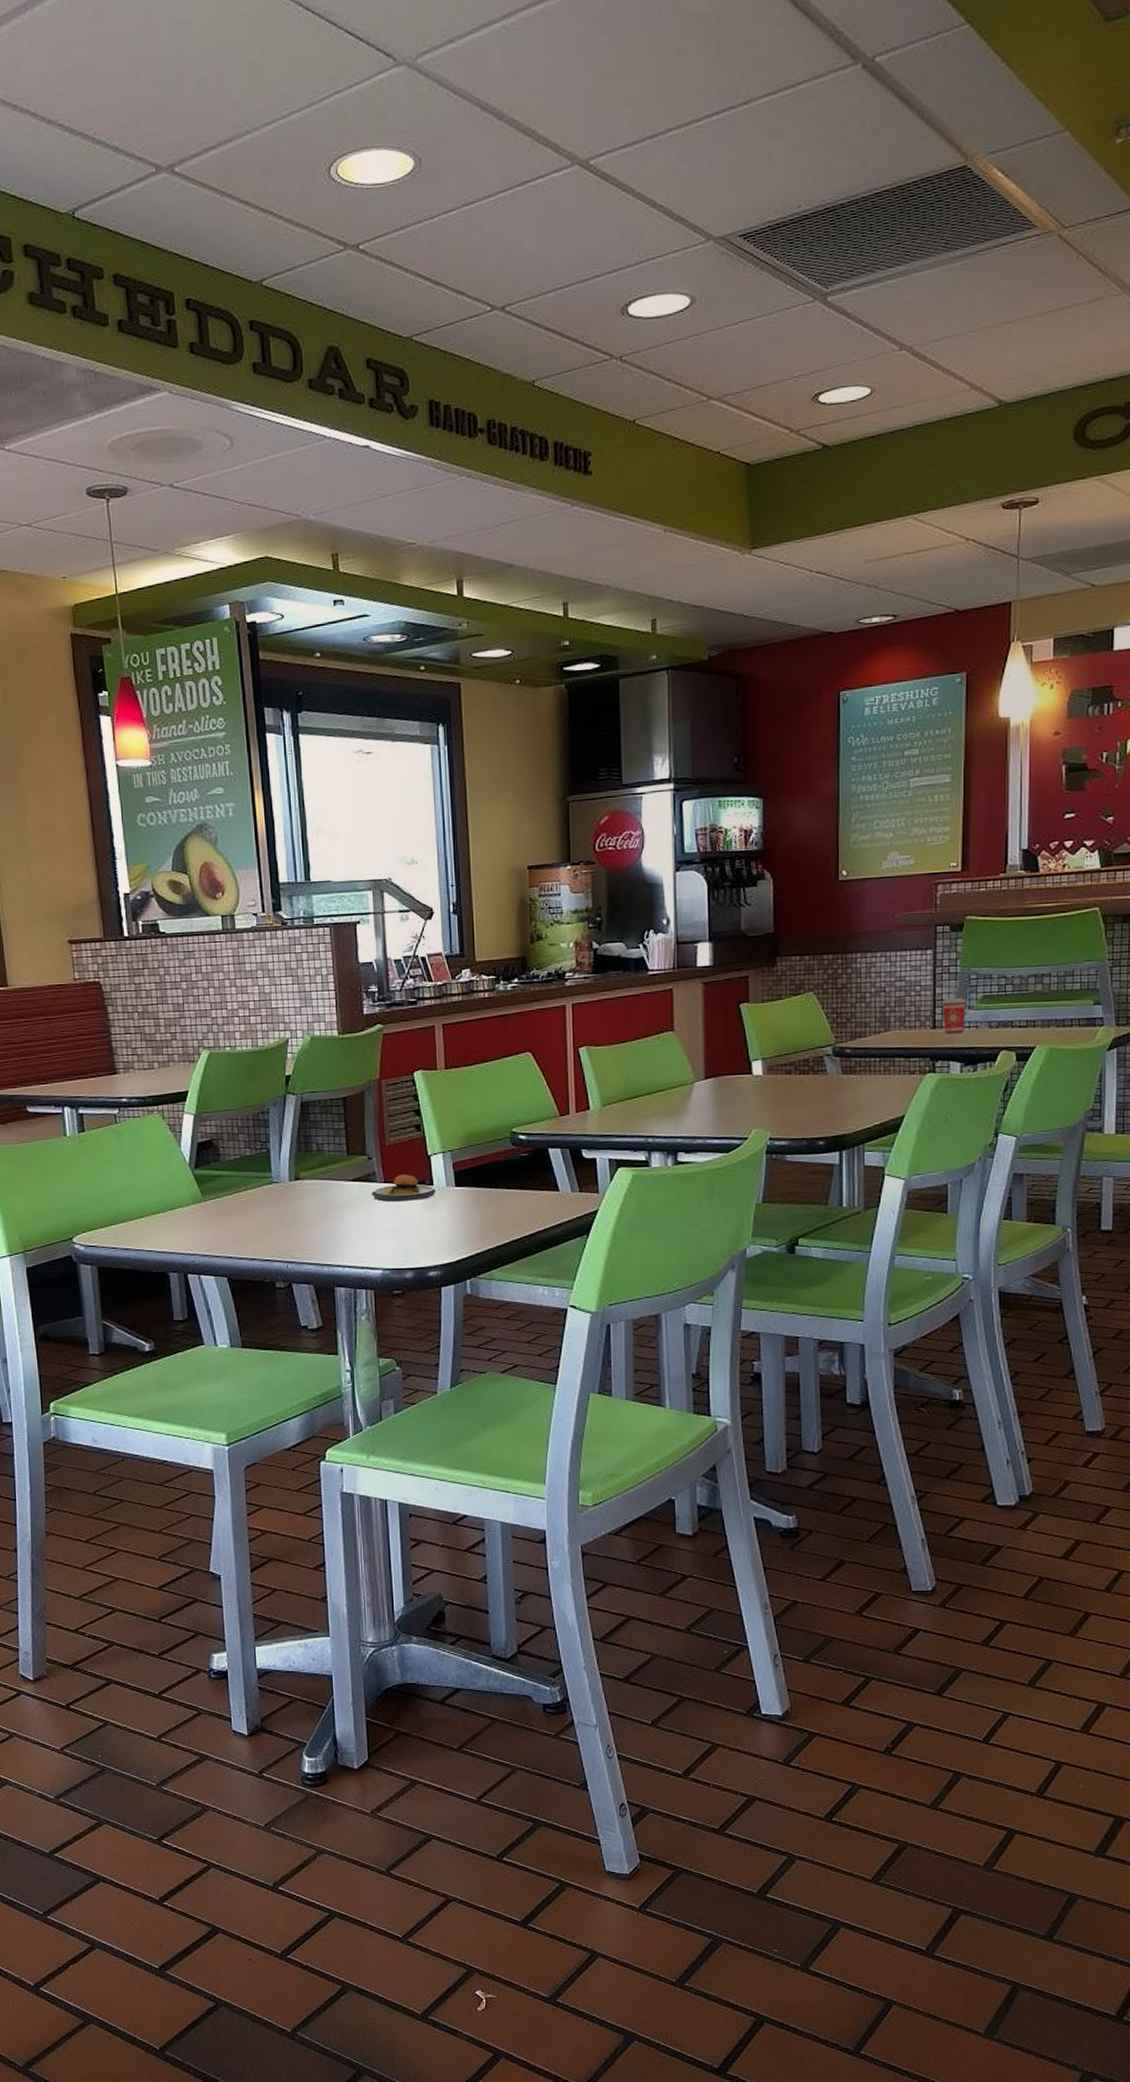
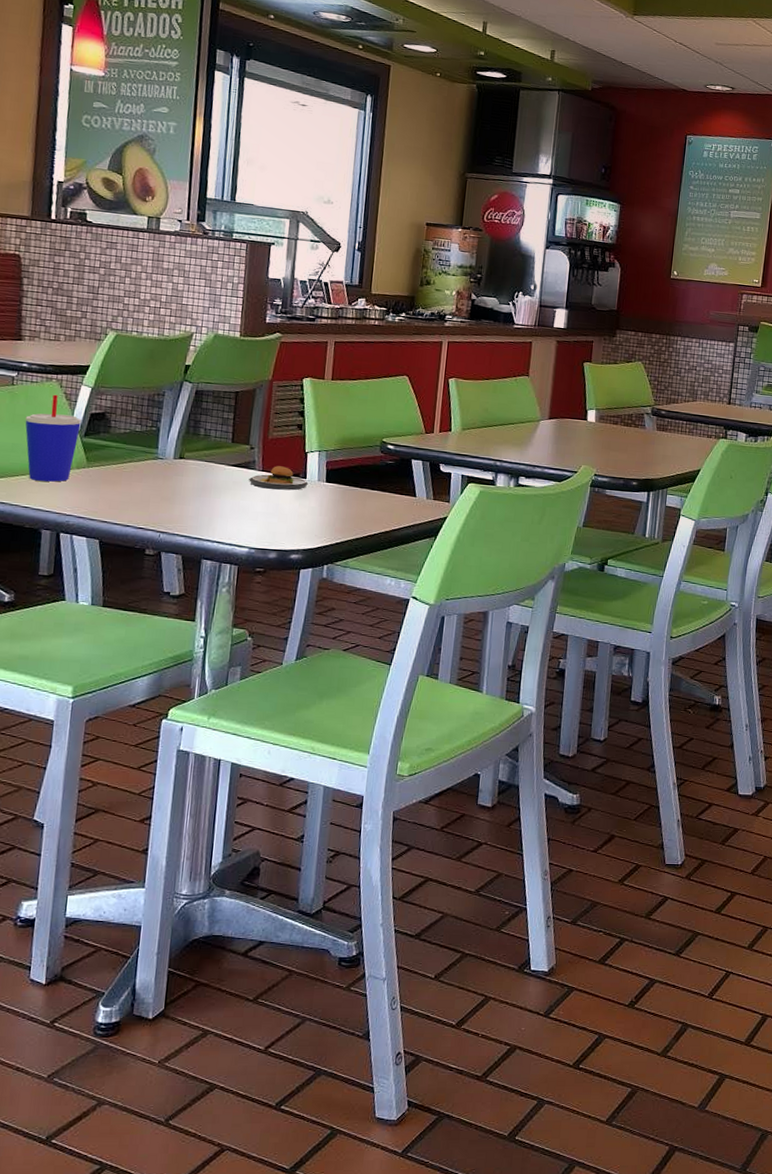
beverage cup: none [134,1127,190,1222] -> present [25,394,81,482]
beverage cup: present [936,980,967,1034] -> none [734,367,756,411]

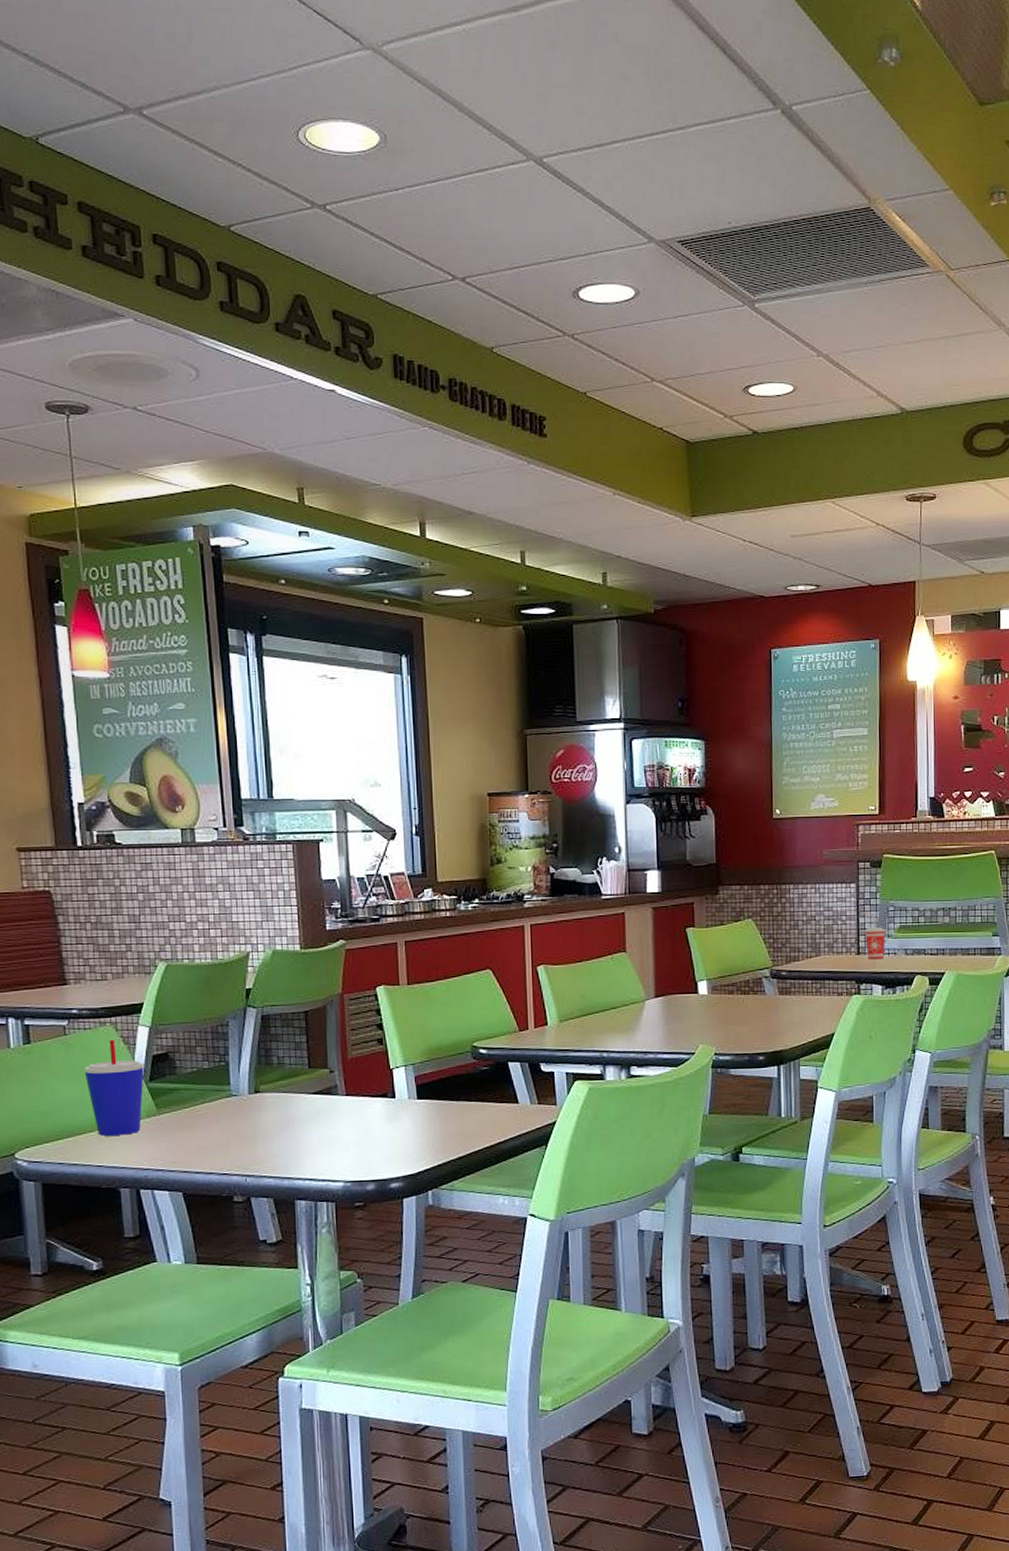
burger: present [249,466,308,491] -> none [333,1087,398,1114]
beverage cup: none [734,367,756,411] -> present [859,911,886,960]

